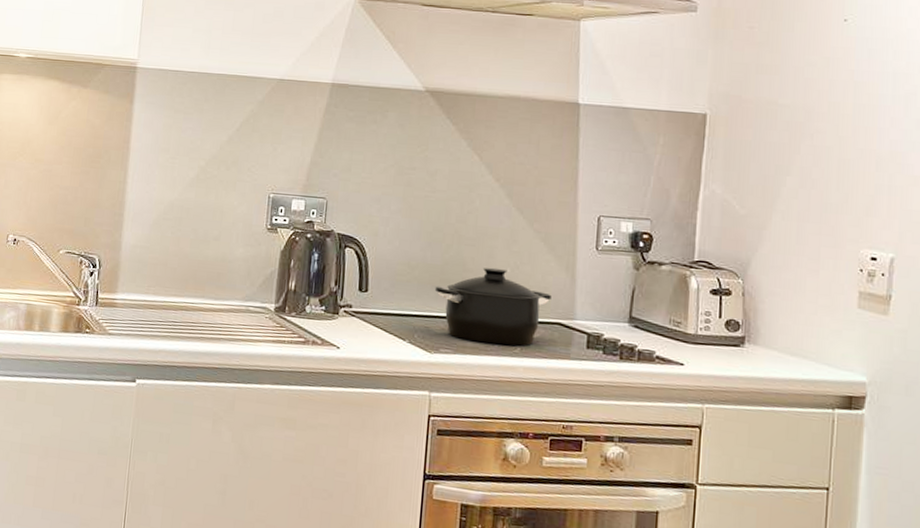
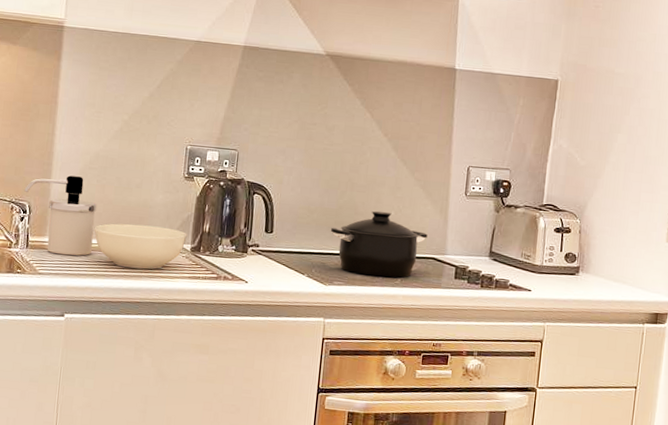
soap dispenser: none [94,227,172,315] -> present [24,175,97,256]
bowl: none [168,280,271,332] -> present [94,223,187,270]

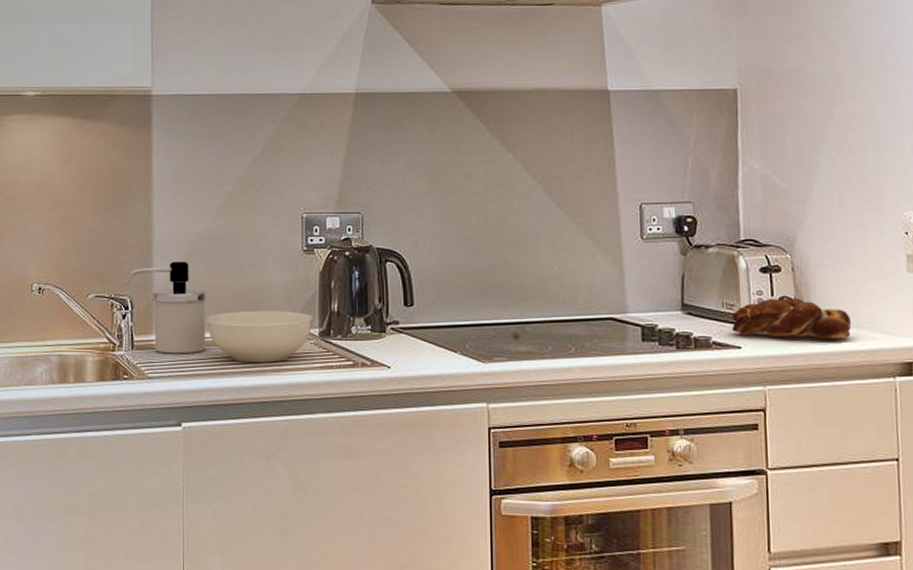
saucepan: present [330,210,428,278] -> none [482,267,601,347]
bread loaf: none [527,254,619,291] -> present [732,298,852,340]

